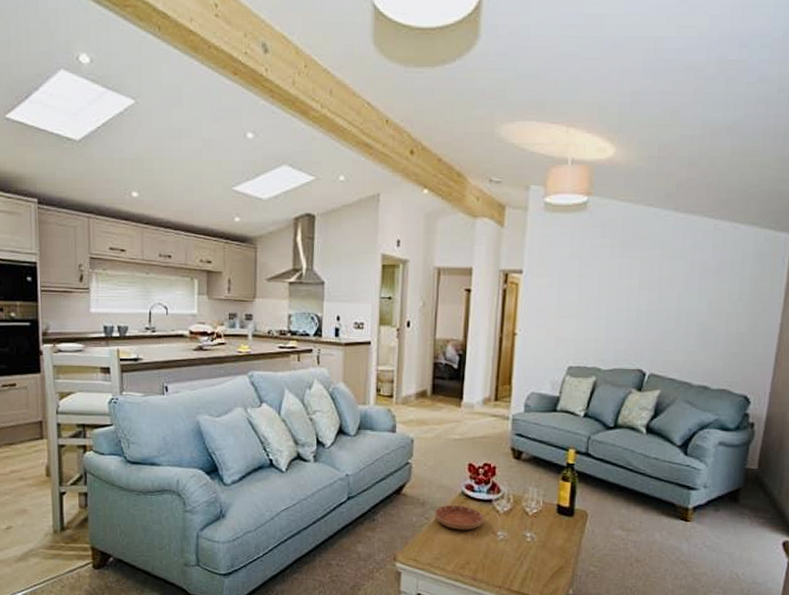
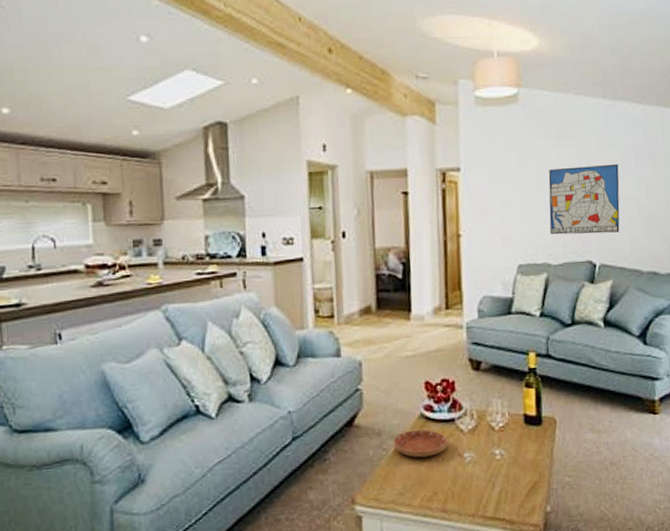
wall art: none [604,277,682,344] -> present [548,163,620,235]

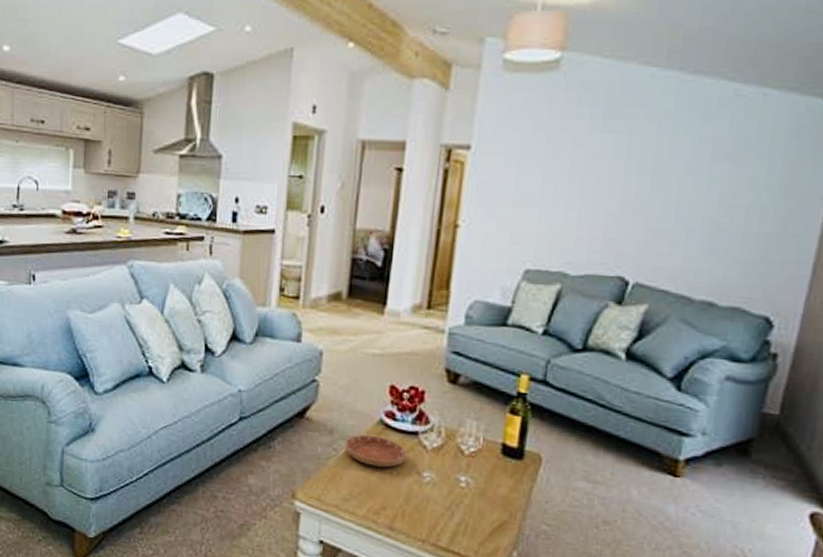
wall art: present [548,163,620,235] -> none [574,157,685,246]

